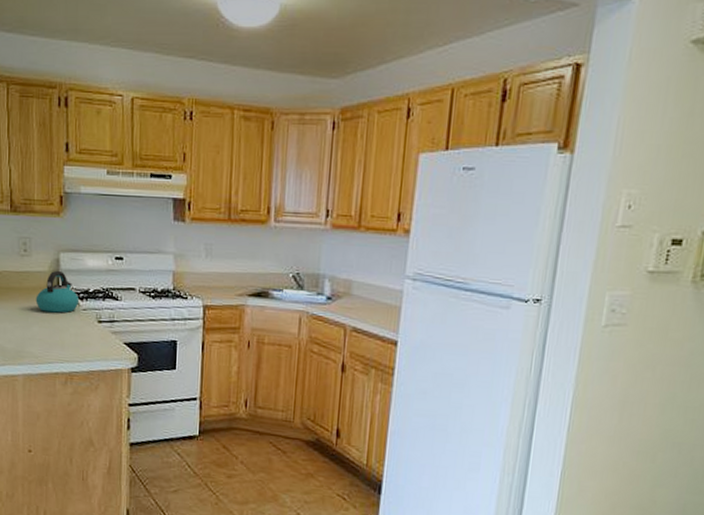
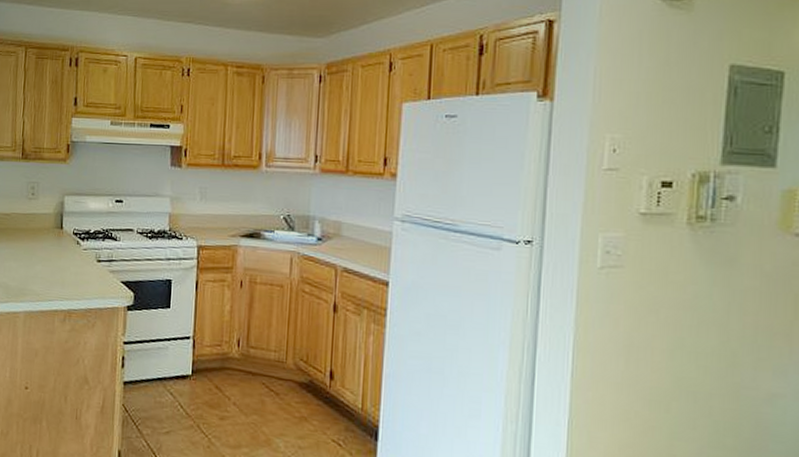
kettle: present [35,270,78,313] -> none [40,212,80,253]

